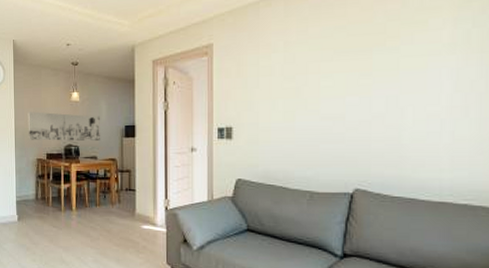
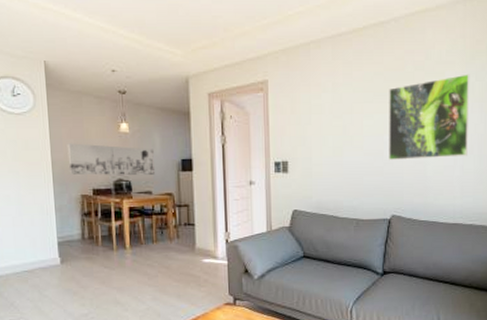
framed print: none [352,19,465,125] -> present [389,74,470,160]

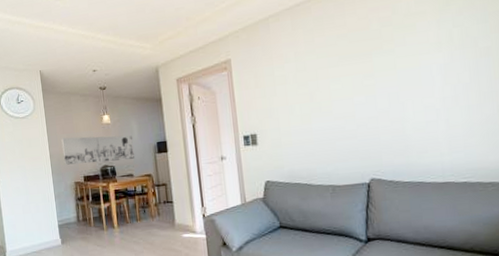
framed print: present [389,74,470,160] -> none [355,21,452,122]

